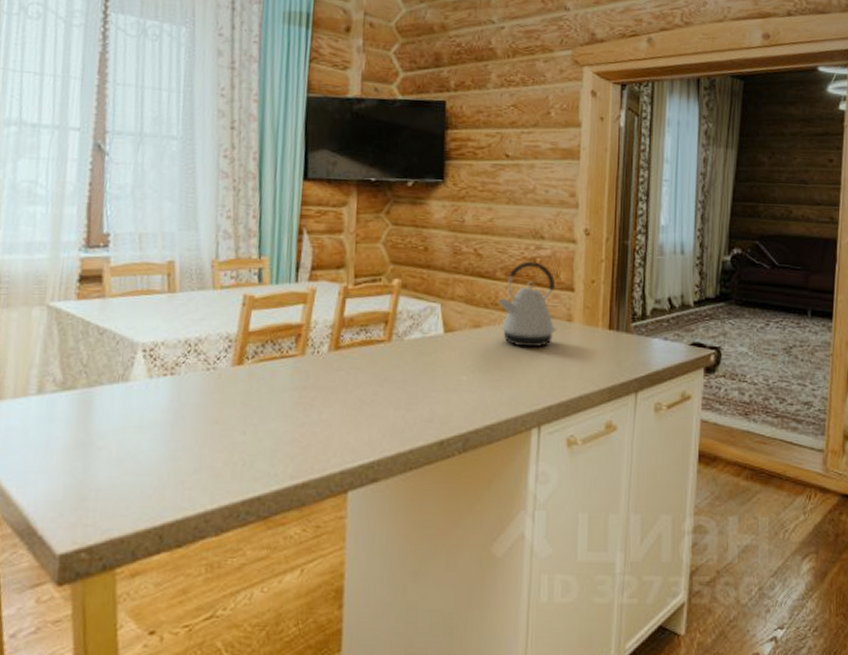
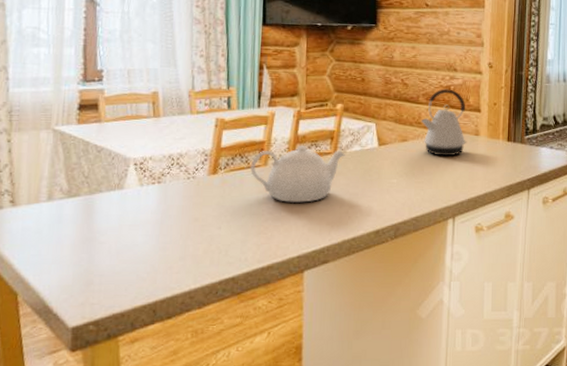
teapot: none [283,331,402,403] -> present [249,146,345,203]

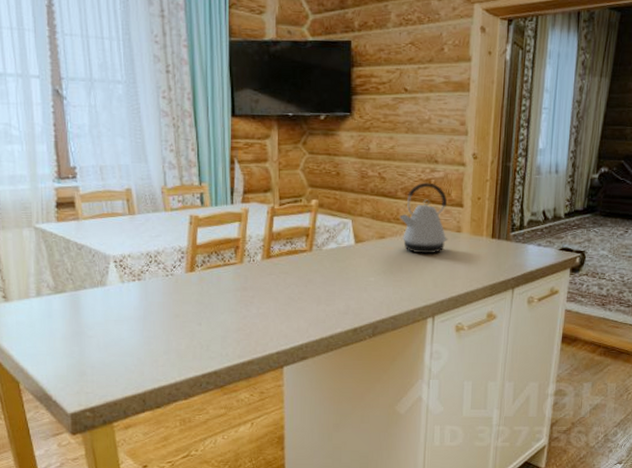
teapot: present [249,146,345,203] -> none [226,243,321,300]

